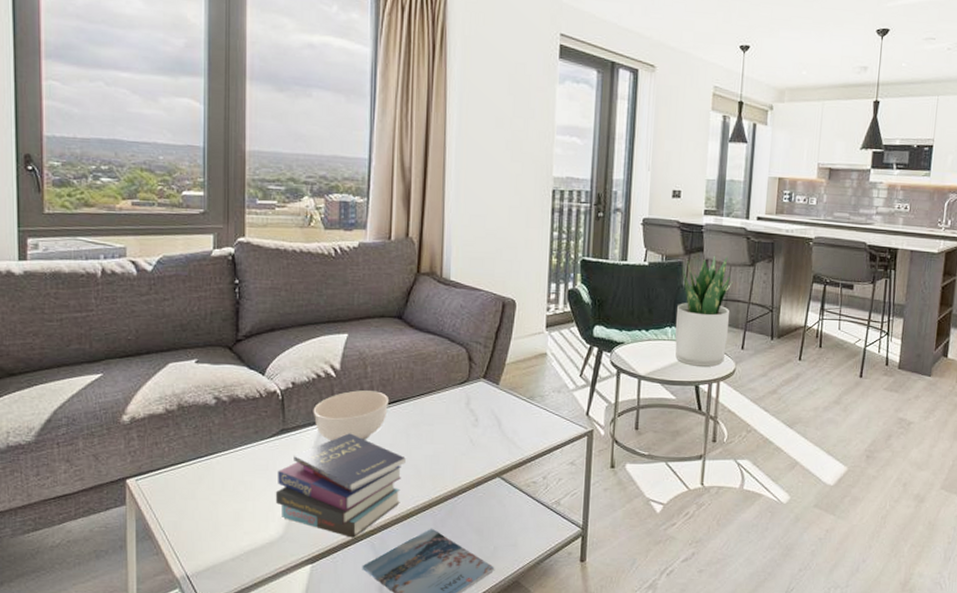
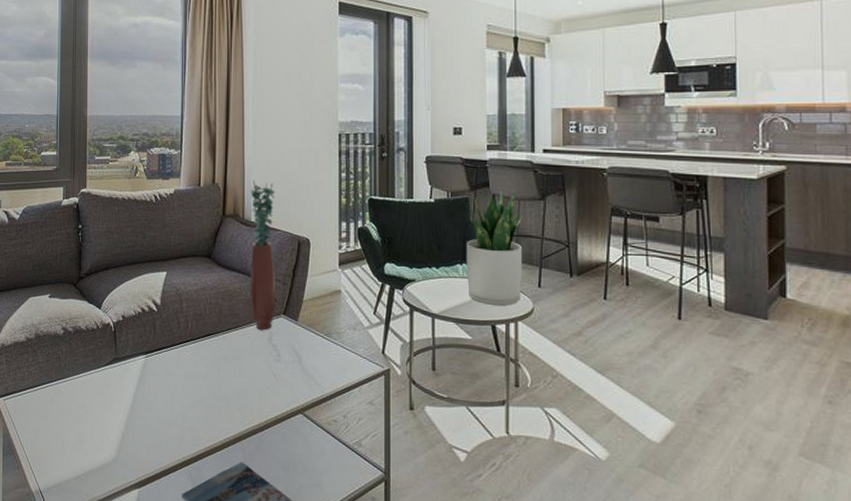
books: present [275,433,406,538] -> none [109,364,217,466]
bowl: present [313,390,390,440] -> none [139,324,202,371]
vase: none [446,235,479,394] -> present [250,180,276,330]

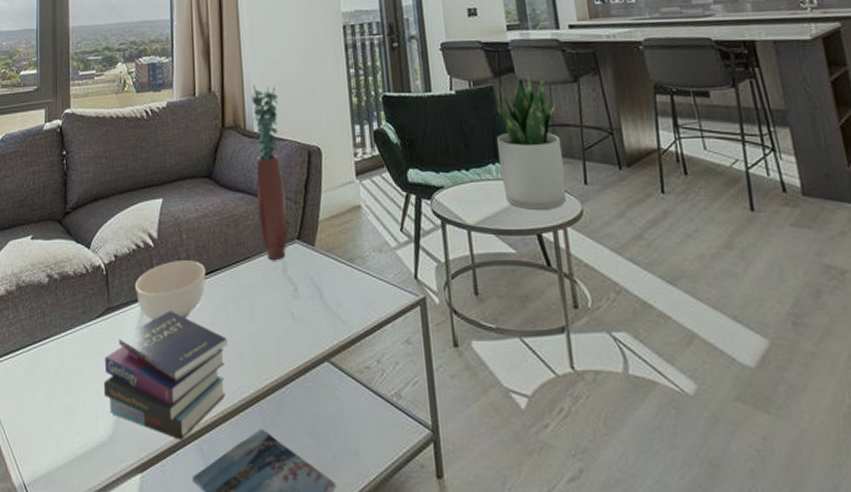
books: none [109,364,217,466] -> present [103,310,227,440]
bowl: none [139,324,202,371] -> present [134,260,206,320]

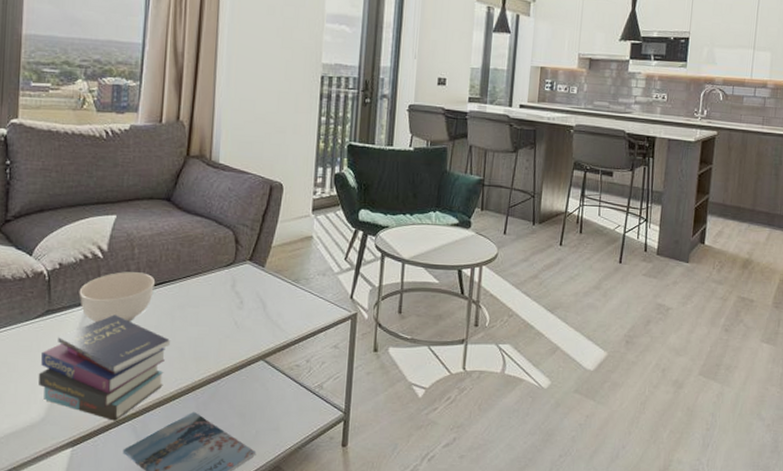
vase: present [250,84,288,260] -> none [214,119,248,277]
planter: present [493,74,566,210] -> none [438,141,496,251]

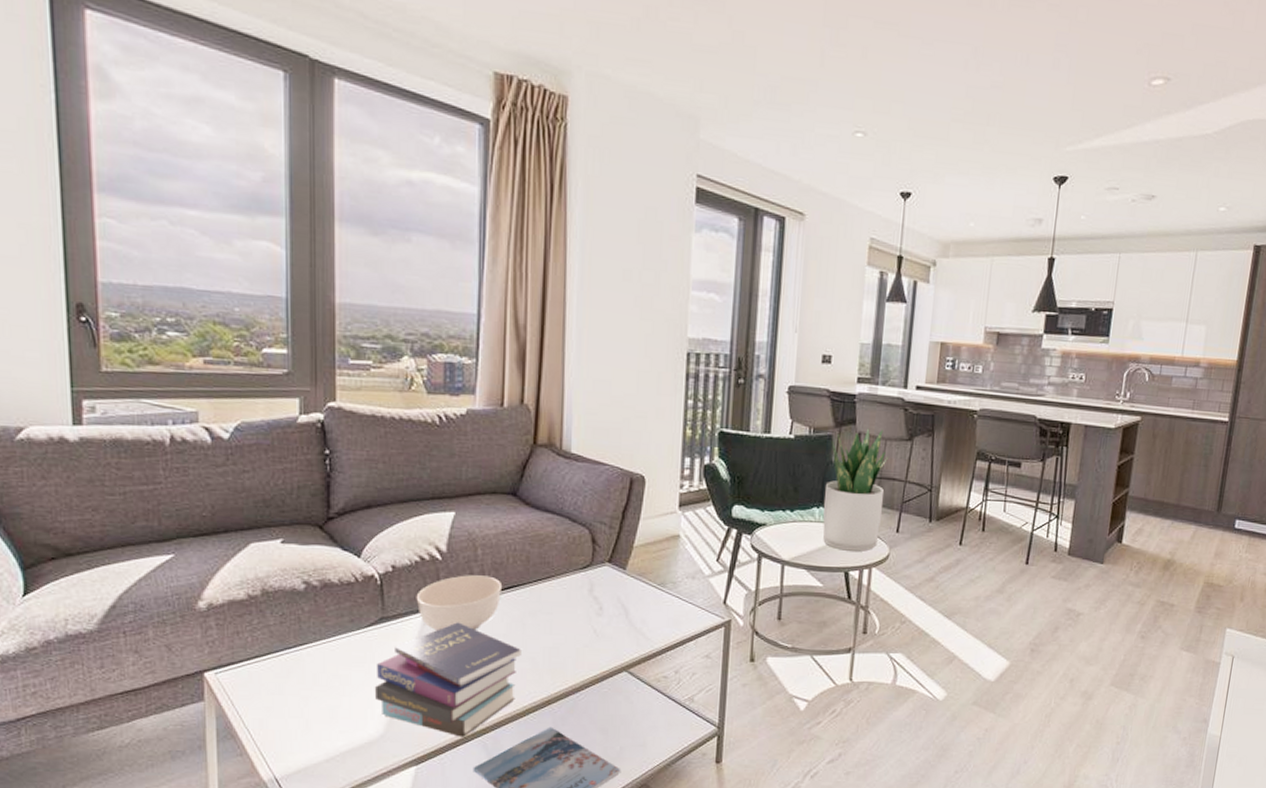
planter: none [438,141,496,251] -> present [822,428,888,552]

